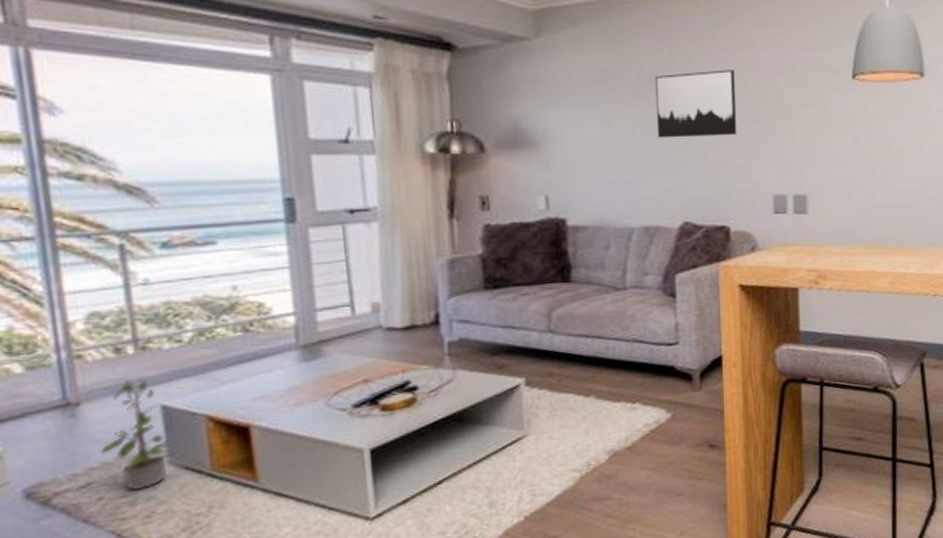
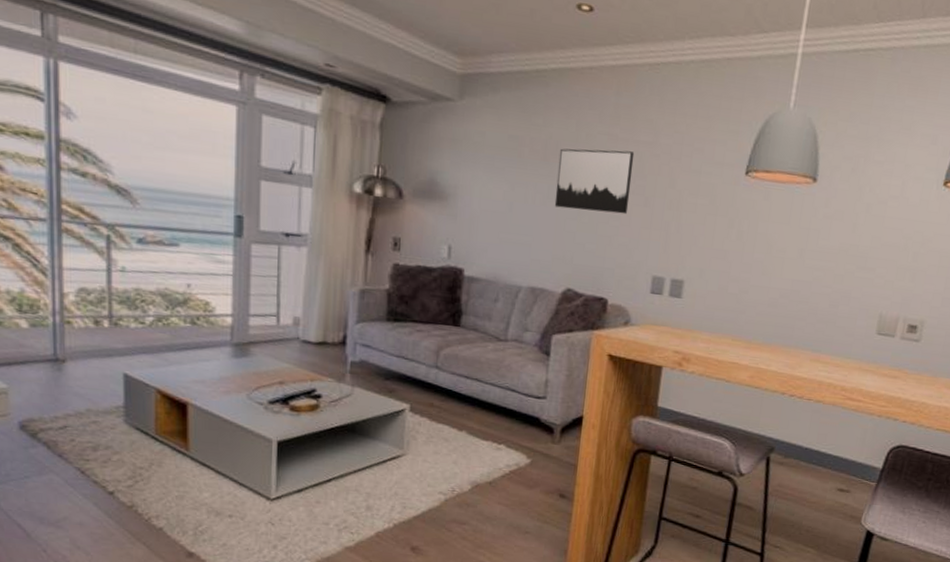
potted plant: present [99,379,168,490] -> none [76,348,125,439]

